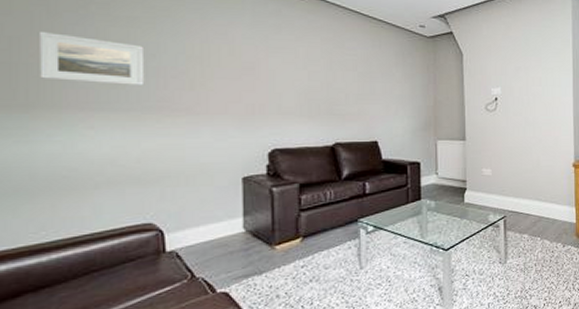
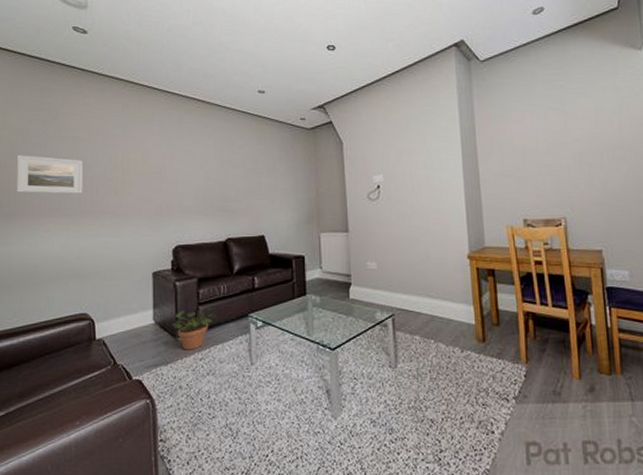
potted plant: none [267,213,322,259] -> present [172,306,217,350]

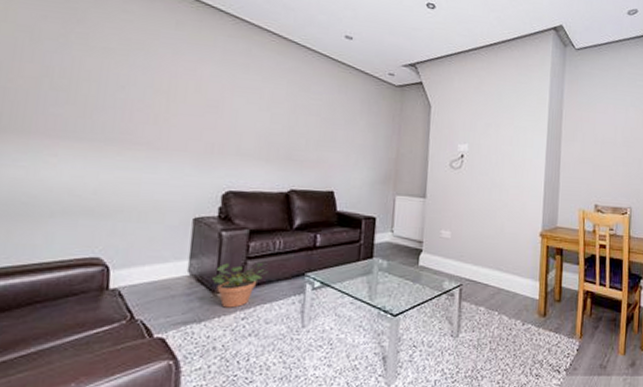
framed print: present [16,155,84,194] -> none [14,58,116,117]

